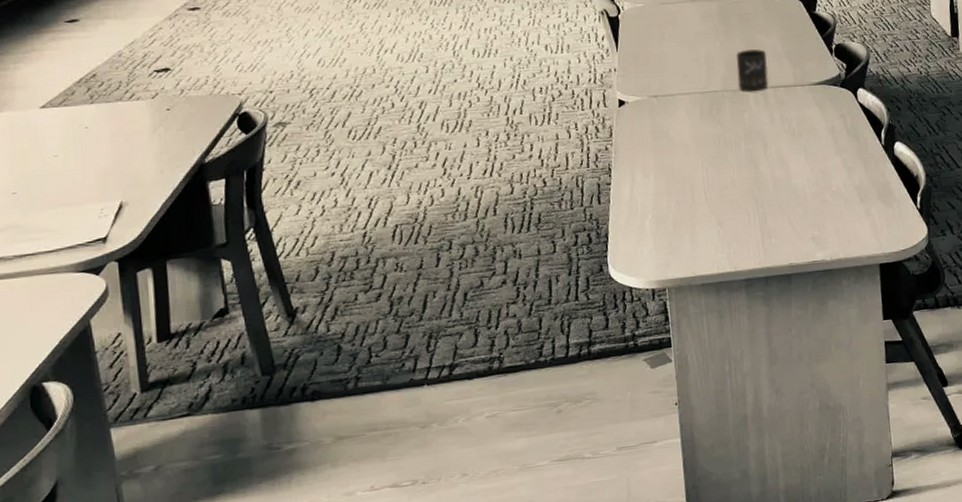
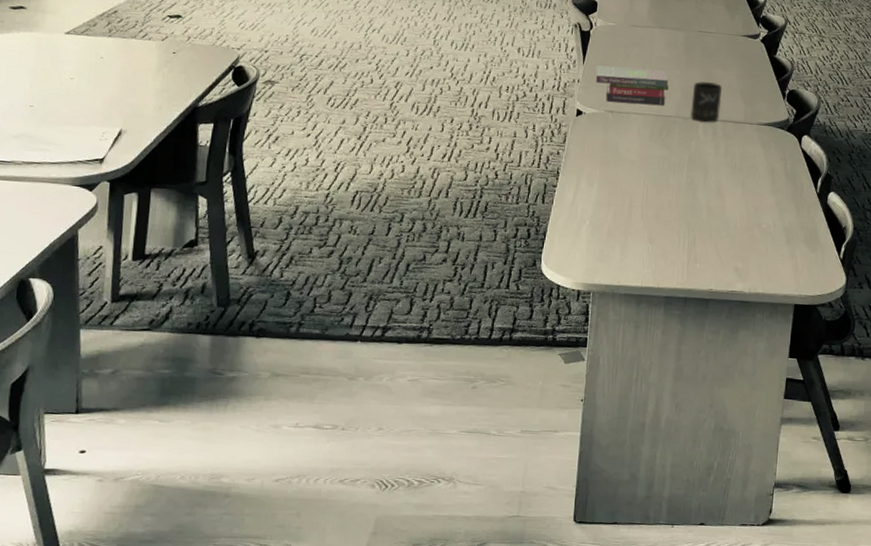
books: none [630,44,711,86] -> present [595,65,669,106]

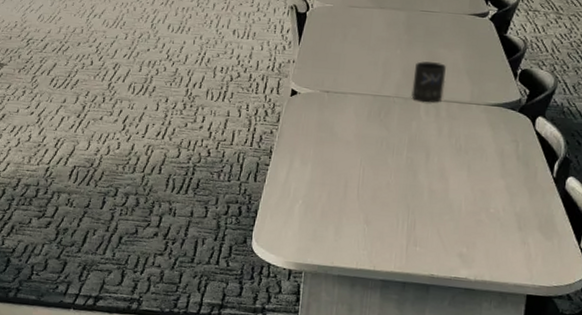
books: present [595,65,669,106] -> none [311,46,389,86]

